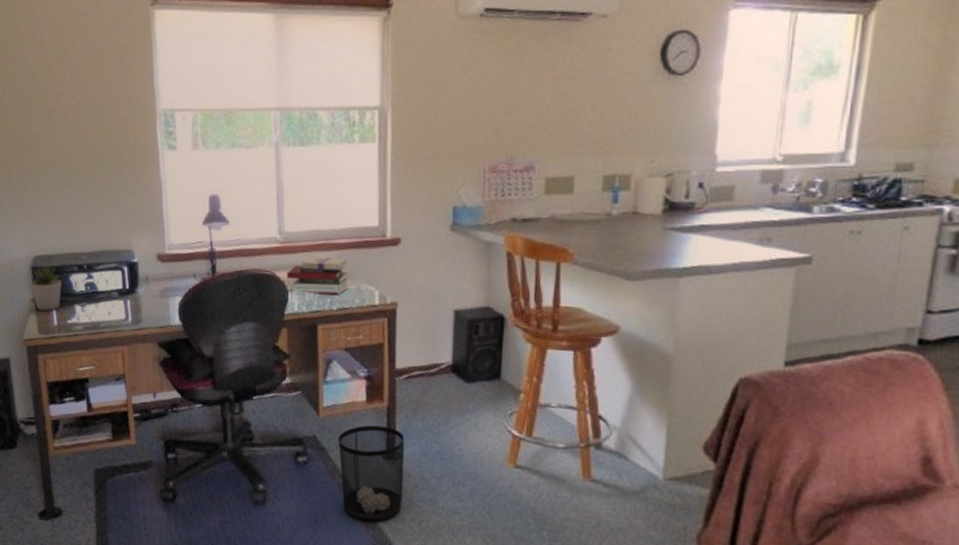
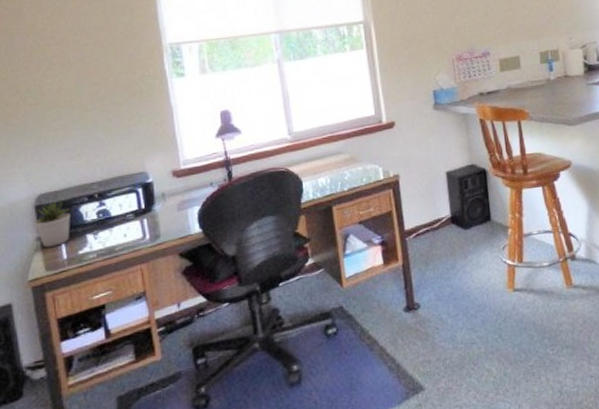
books: present [286,257,348,296] -> none [299,146,356,182]
waste bin: present [337,424,405,522] -> none [362,282,427,374]

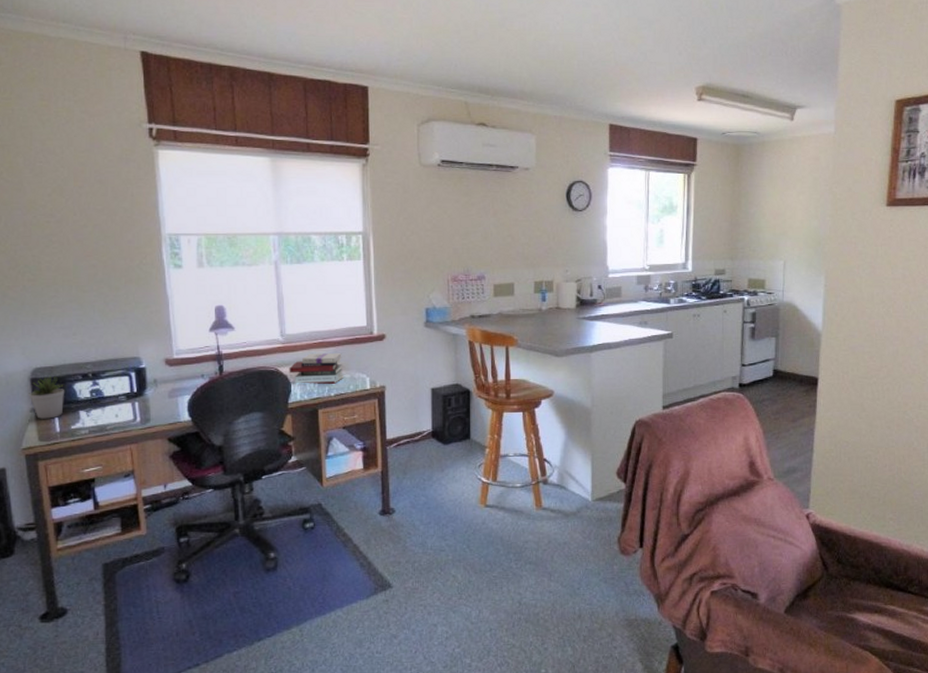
books: none [299,146,356,182] -> present [289,353,343,384]

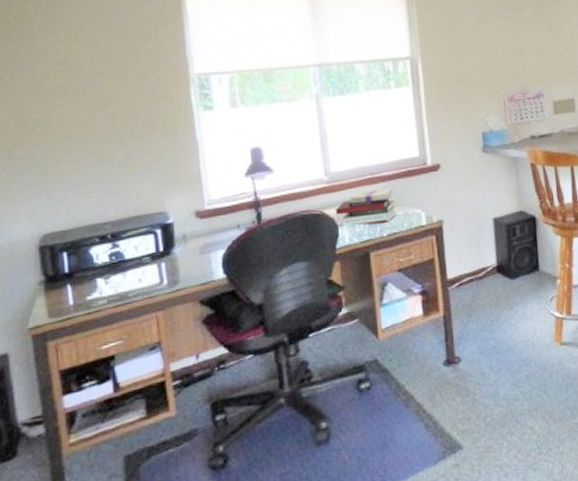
potted plant: present [29,376,65,419] -> none [37,241,80,292]

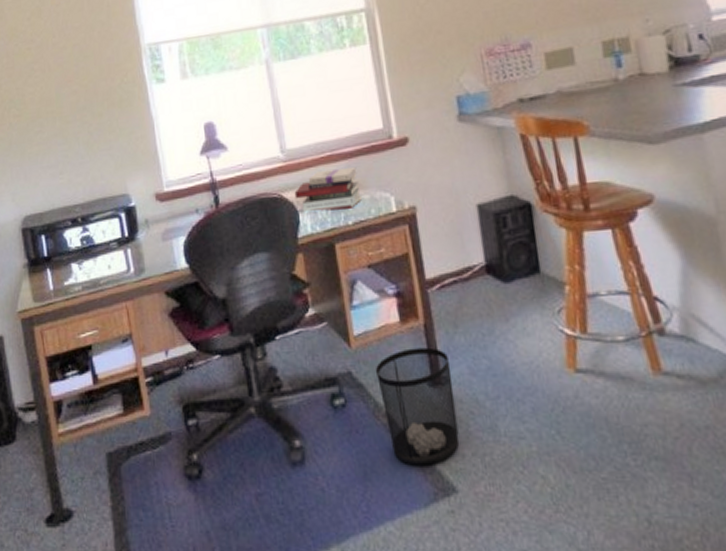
waste bin: none [398,334,467,432] -> present [375,347,460,466]

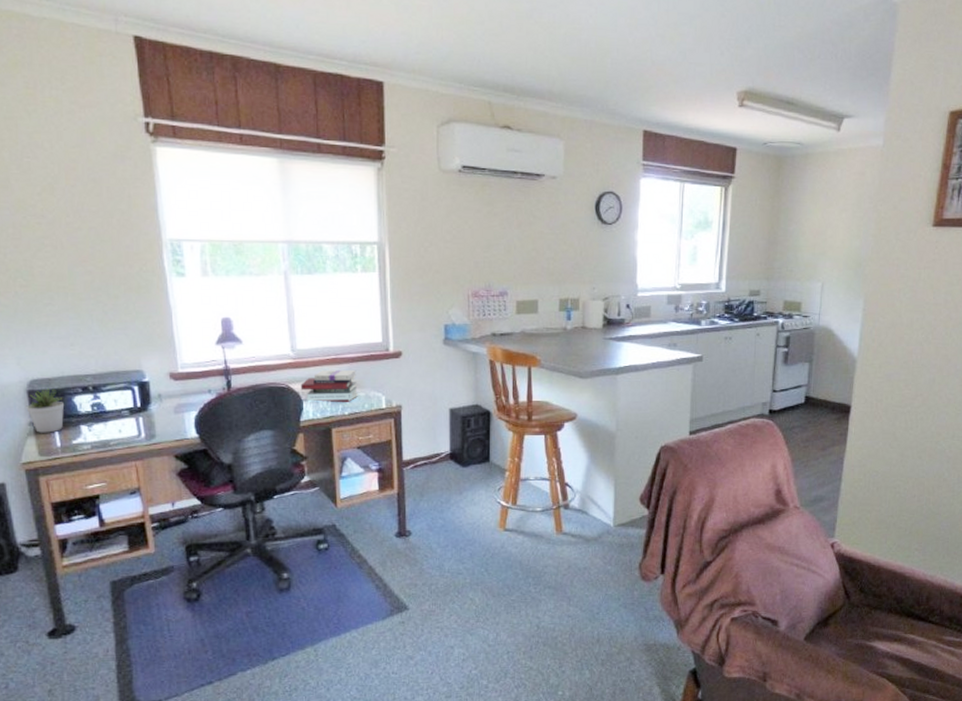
potted plant: none [21,224,56,276] -> present [26,388,65,433]
waste bin: present [375,347,460,466] -> none [355,509,414,592]

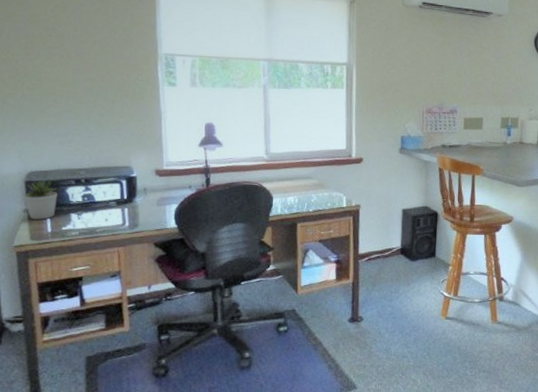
books: present [300,370,358,402] -> none [271,172,322,201]

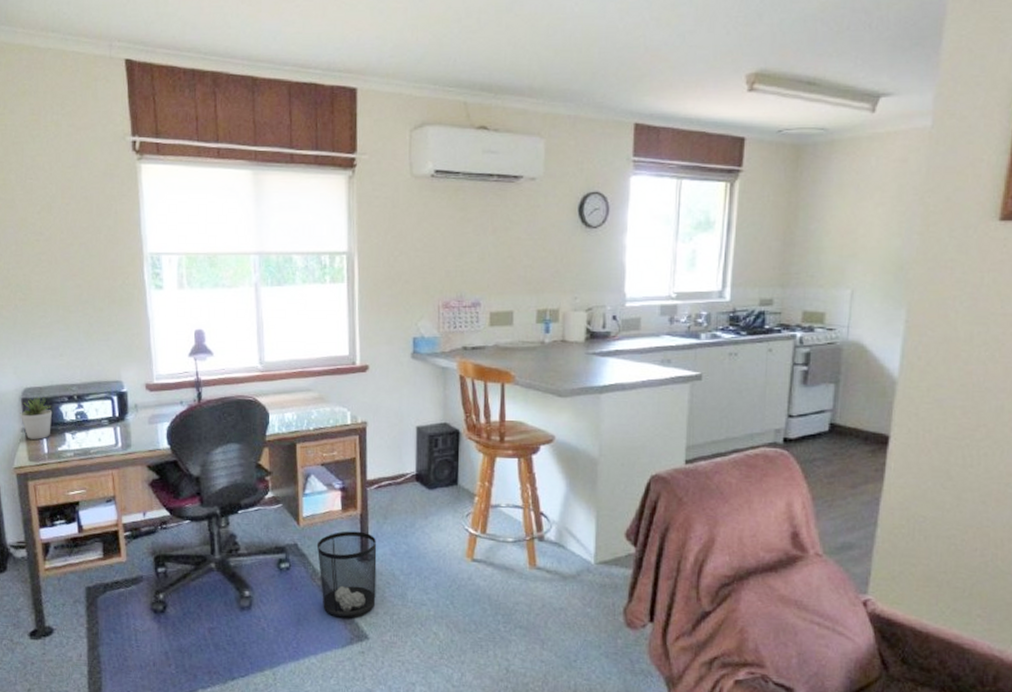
waste bin: none [312,297,366,372] -> present [316,531,377,618]

